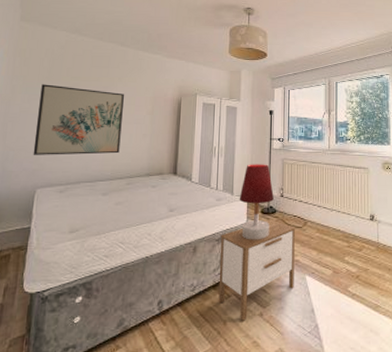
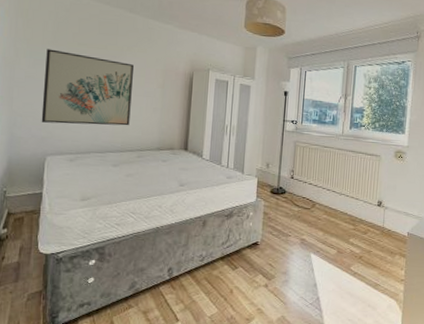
nightstand: present [218,219,296,321] -> none [226,199,304,291]
table lamp: present [239,164,274,240] -> none [249,144,284,218]

